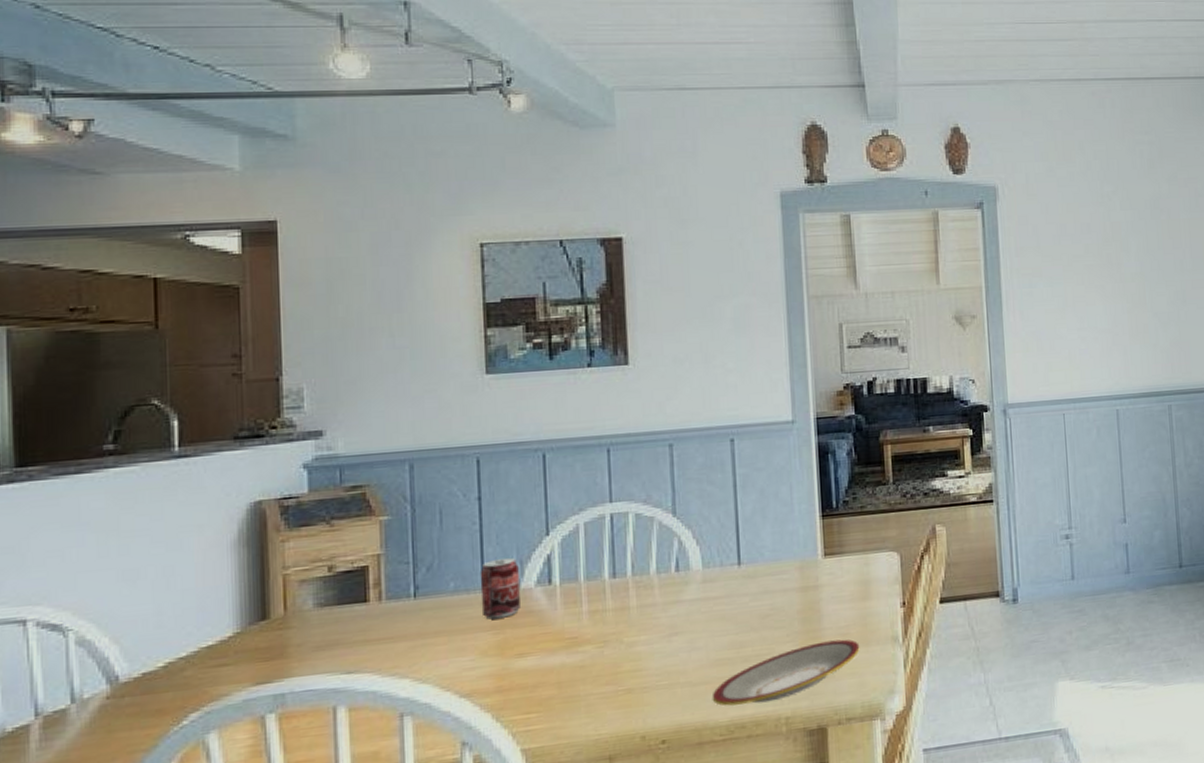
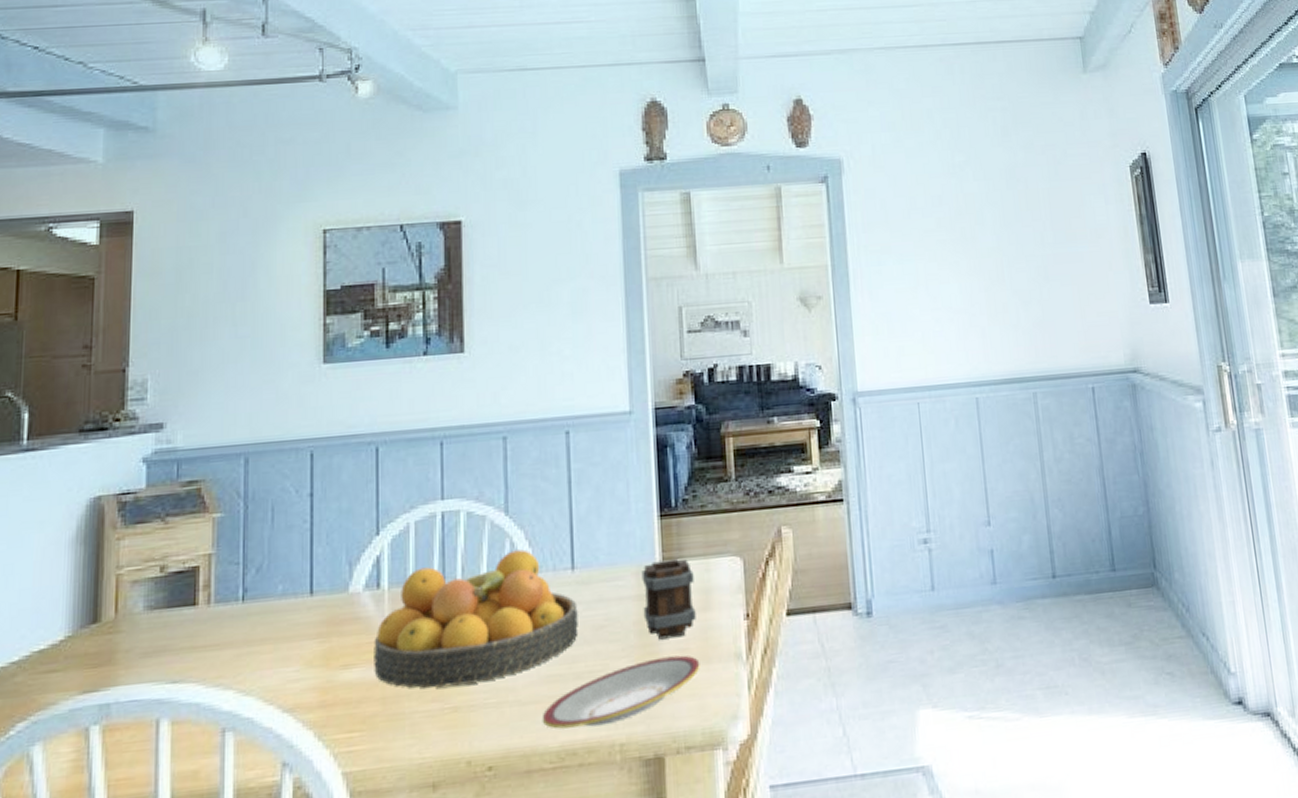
beverage can: present [480,557,520,620] -> none [308,558,347,626]
fruit bowl: none [547,547,746,673] -> present [374,549,579,689]
mug: none [804,554,856,626] -> present [641,558,696,640]

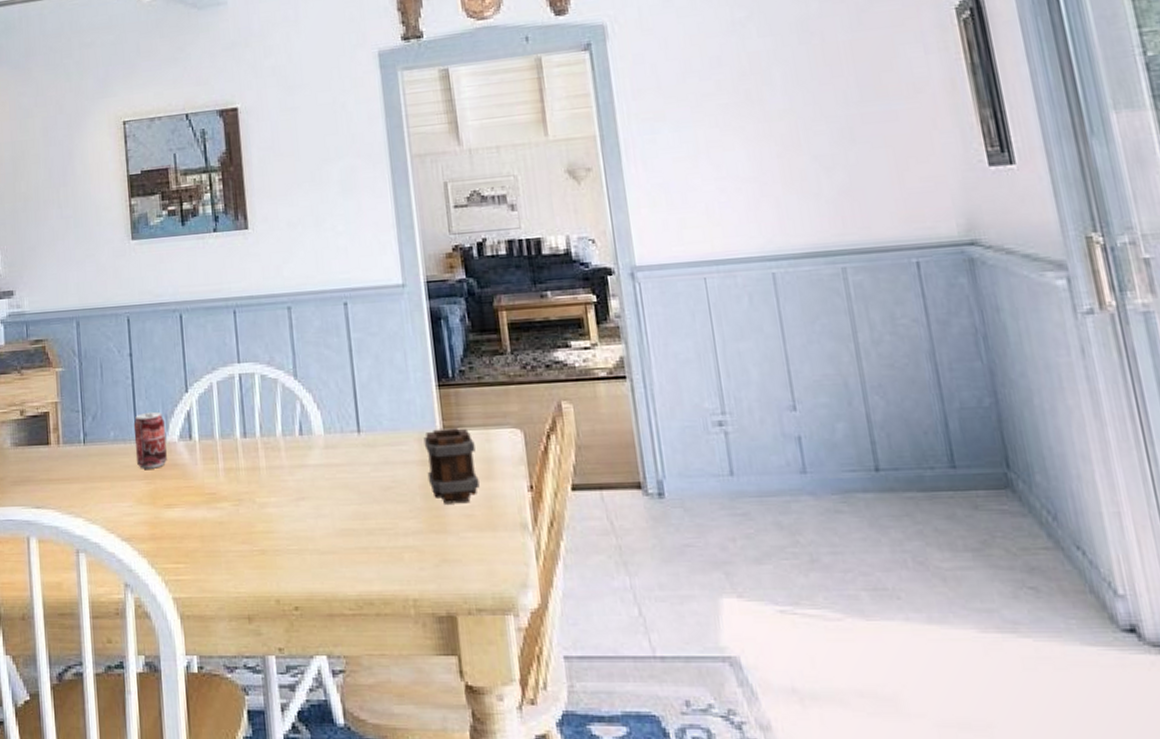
beverage can: none [308,558,347,626] -> present [133,411,167,469]
fruit bowl: present [374,549,579,689] -> none [190,411,368,532]
plate: present [542,655,700,729] -> none [339,521,487,580]

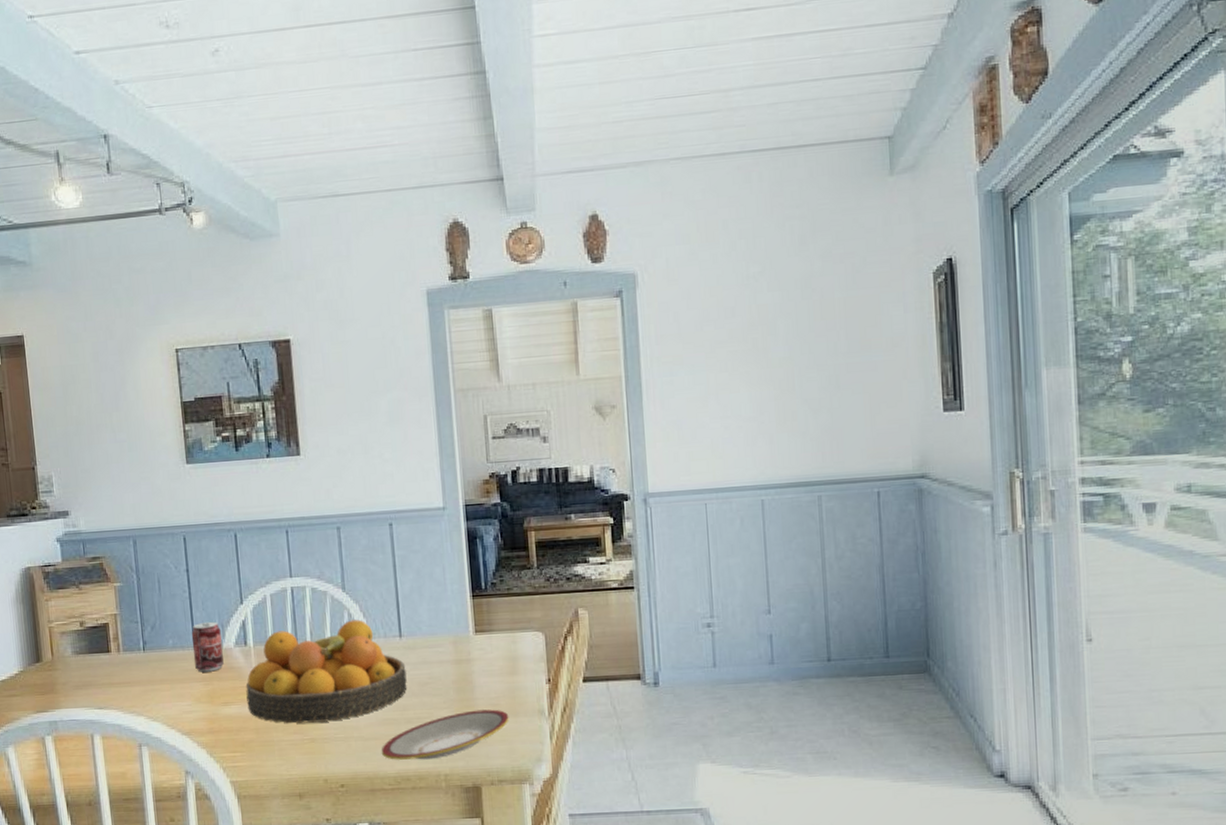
fruit bowl: none [190,411,368,532] -> present [245,619,408,724]
plate: none [339,521,487,580] -> present [381,709,509,760]
mug: present [423,428,480,504] -> none [458,632,505,696]

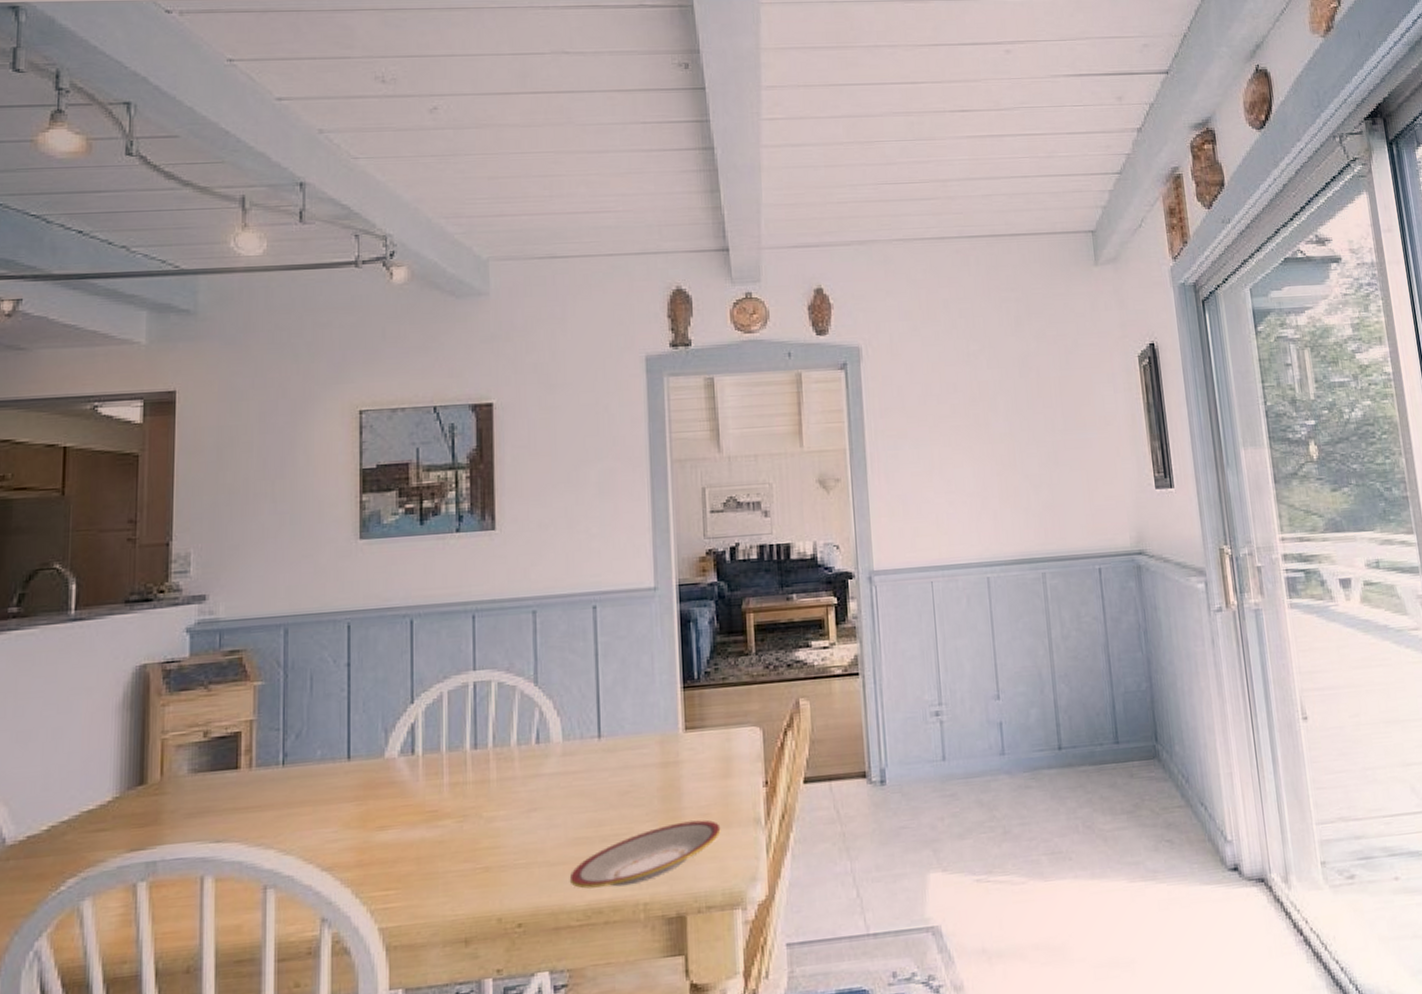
beverage can: present [191,621,224,672] -> none [346,725,383,790]
fruit bowl: present [245,619,408,724] -> none [408,718,605,850]

